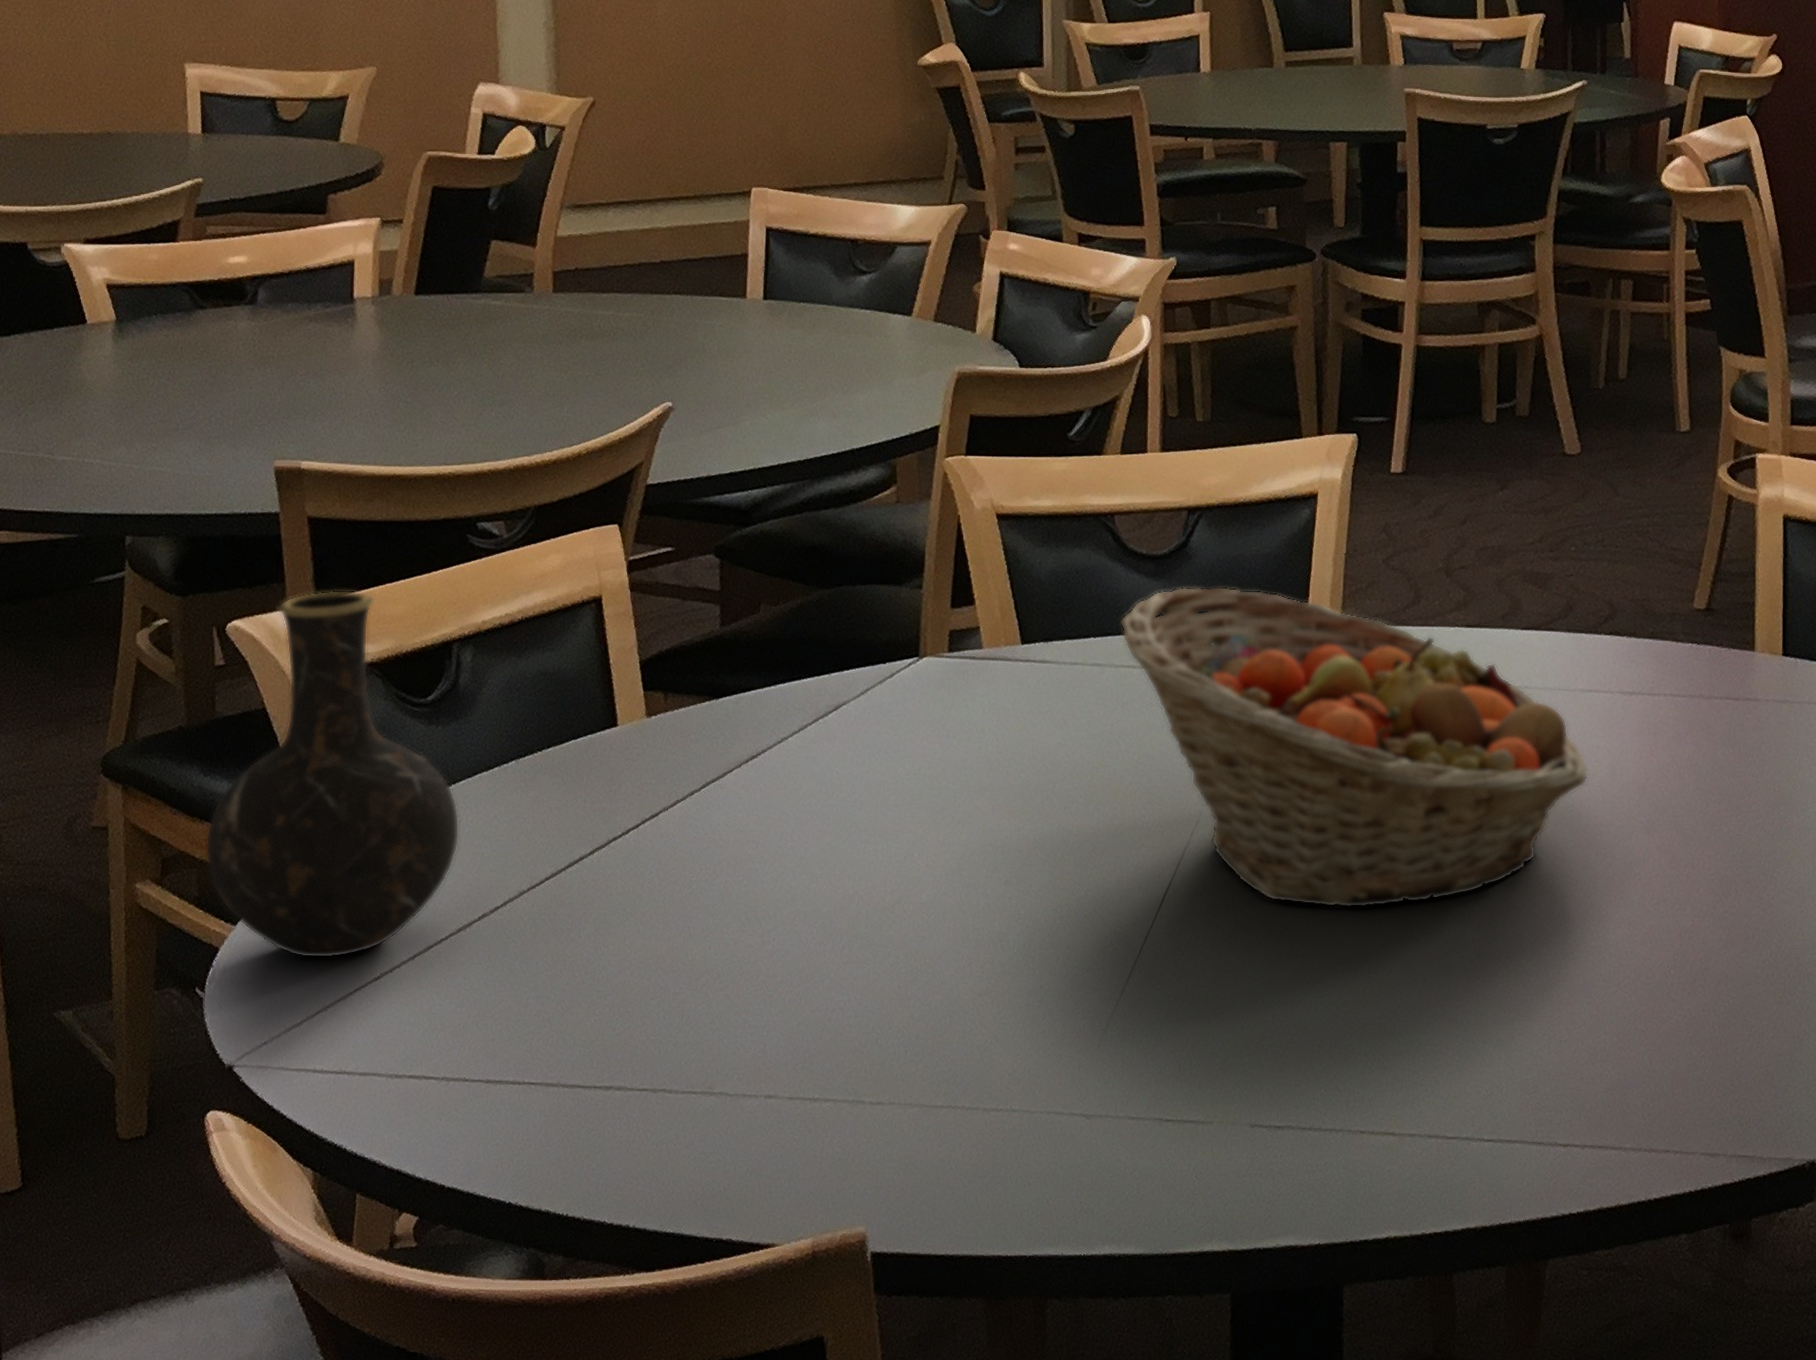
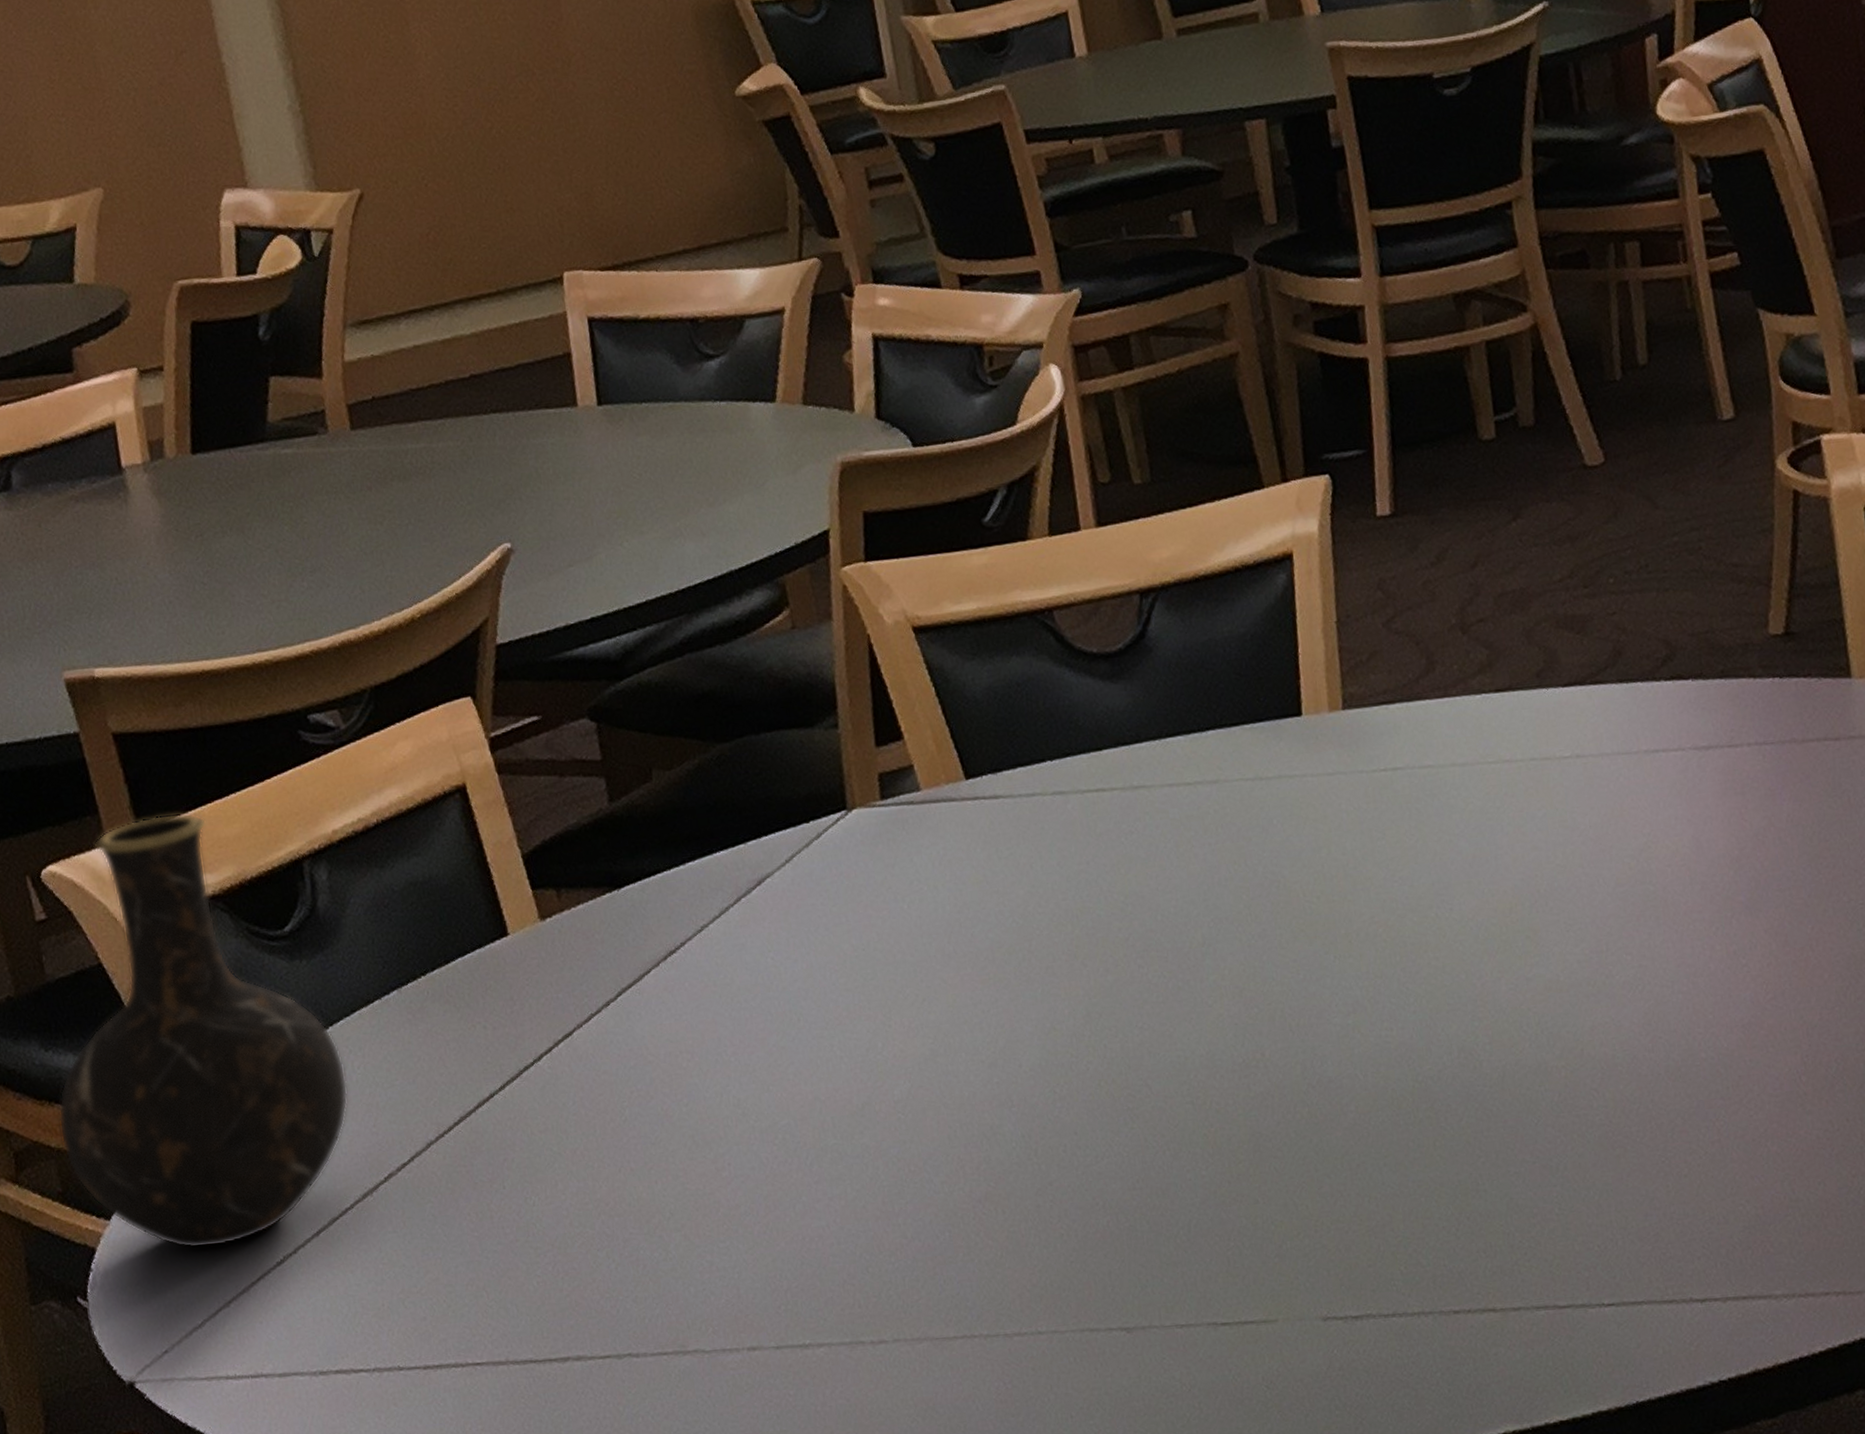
fruit basket: present [1119,586,1589,909] -> none [1077,679,1670,1051]

